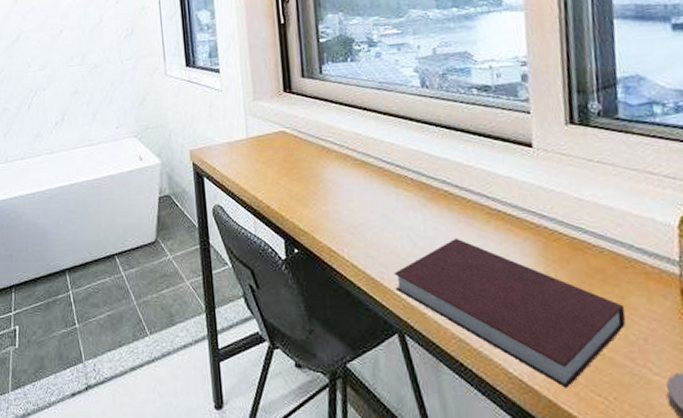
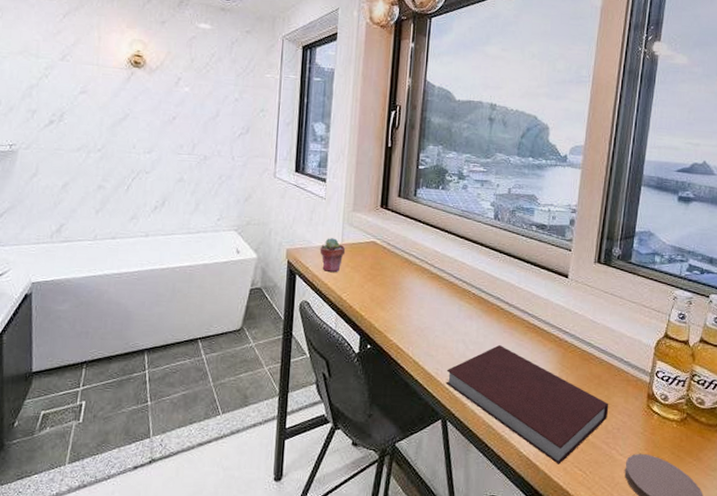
potted succulent: none [224,132,253,170] -> present [319,238,346,272]

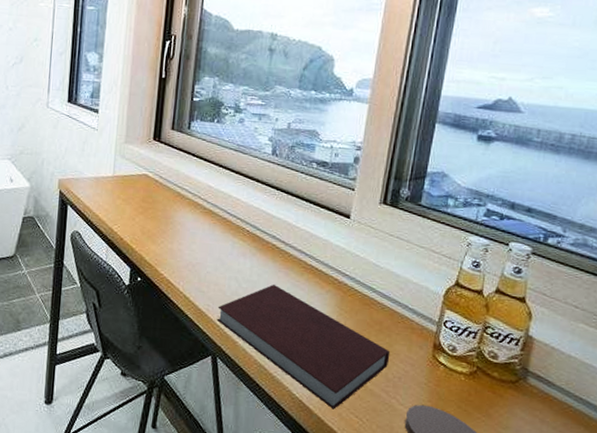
potted succulent: present [319,238,346,272] -> none [91,169,117,204]

